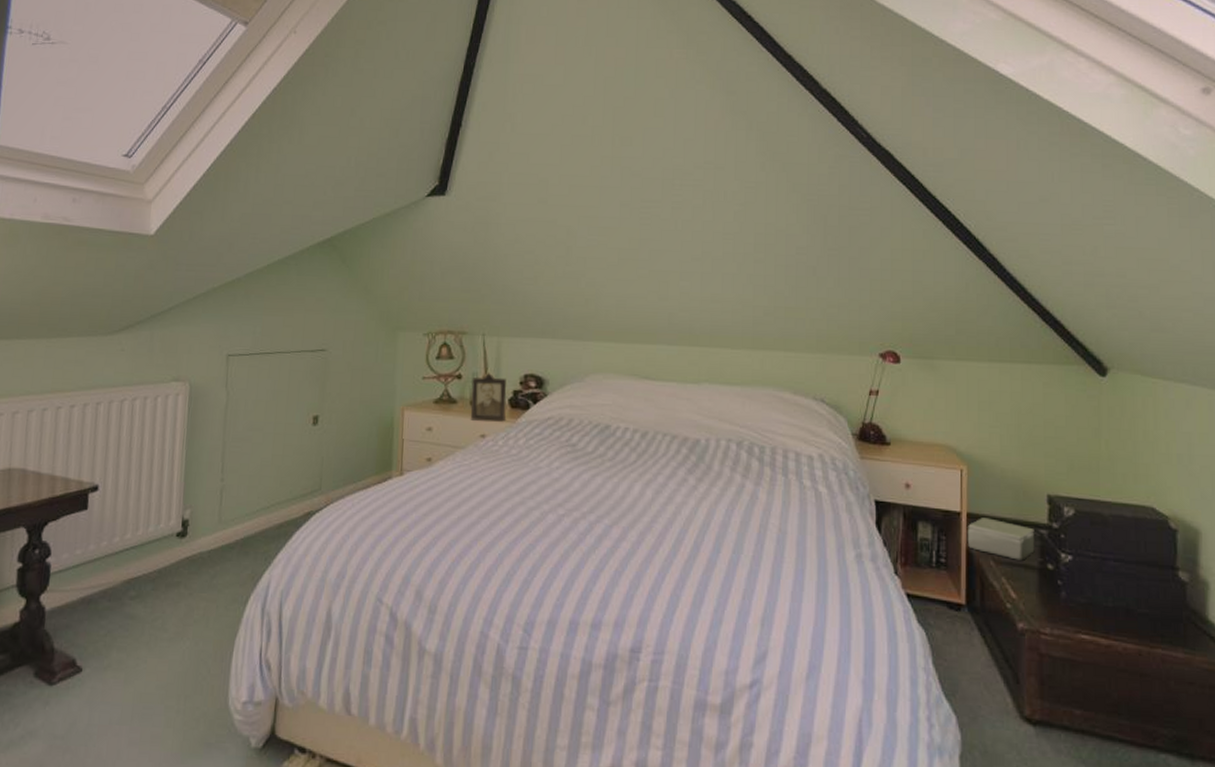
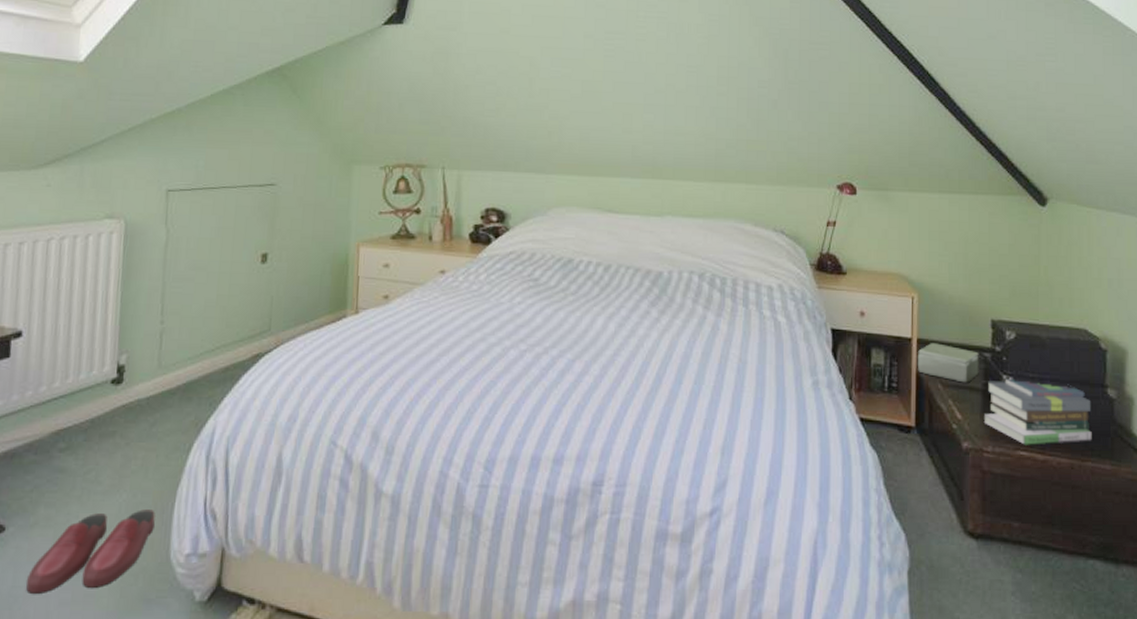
slippers: none [100,657,215,732] -> present [26,509,155,593]
photo frame: present [470,373,507,422] -> none [429,207,468,257]
books: none [1040,557,1162,629] -> present [983,378,1092,445]

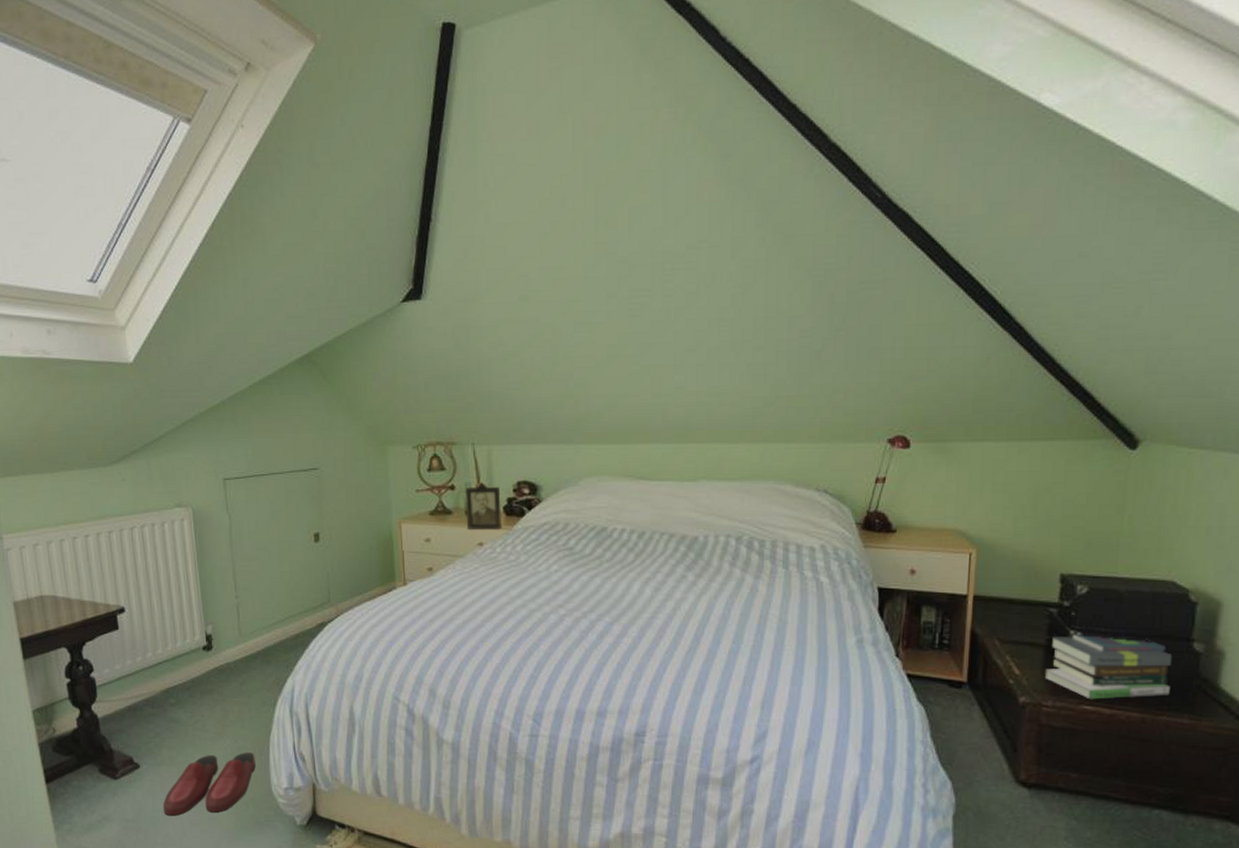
photo frame: none [429,207,468,257] -> present [465,482,502,530]
decorative box: present [917,343,979,383] -> none [972,599,1044,639]

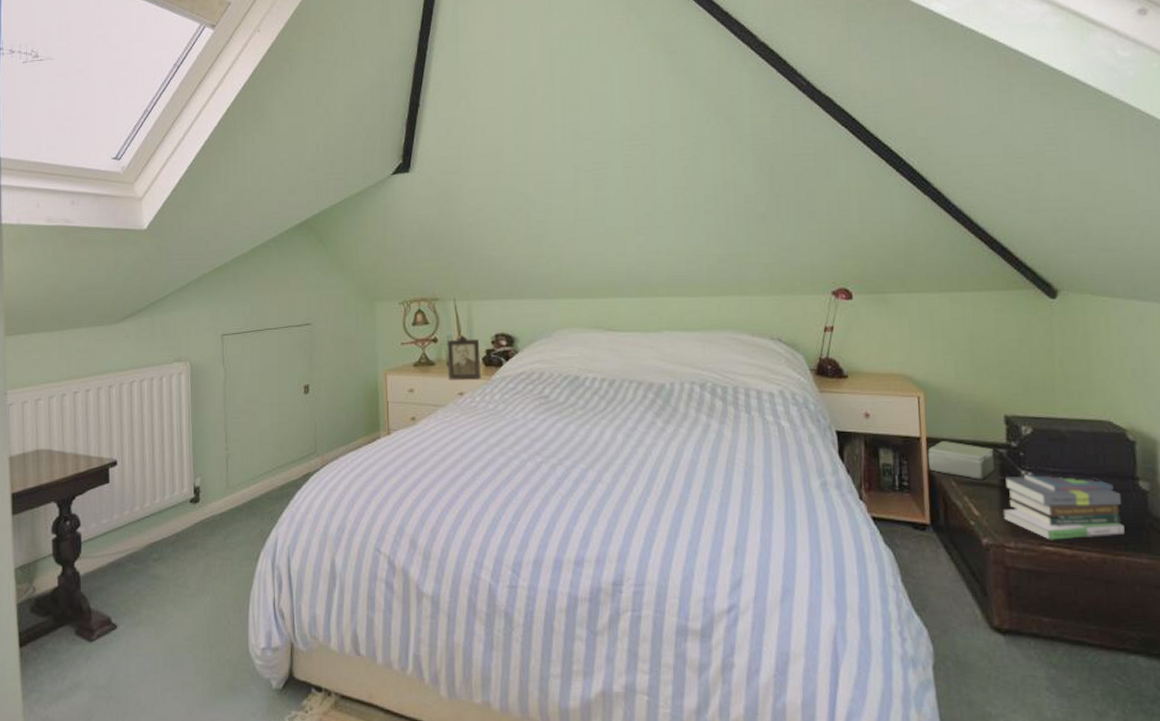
slippers: present [163,752,256,816] -> none [137,610,234,681]
decorative box: none [972,599,1044,639] -> present [927,441,995,480]

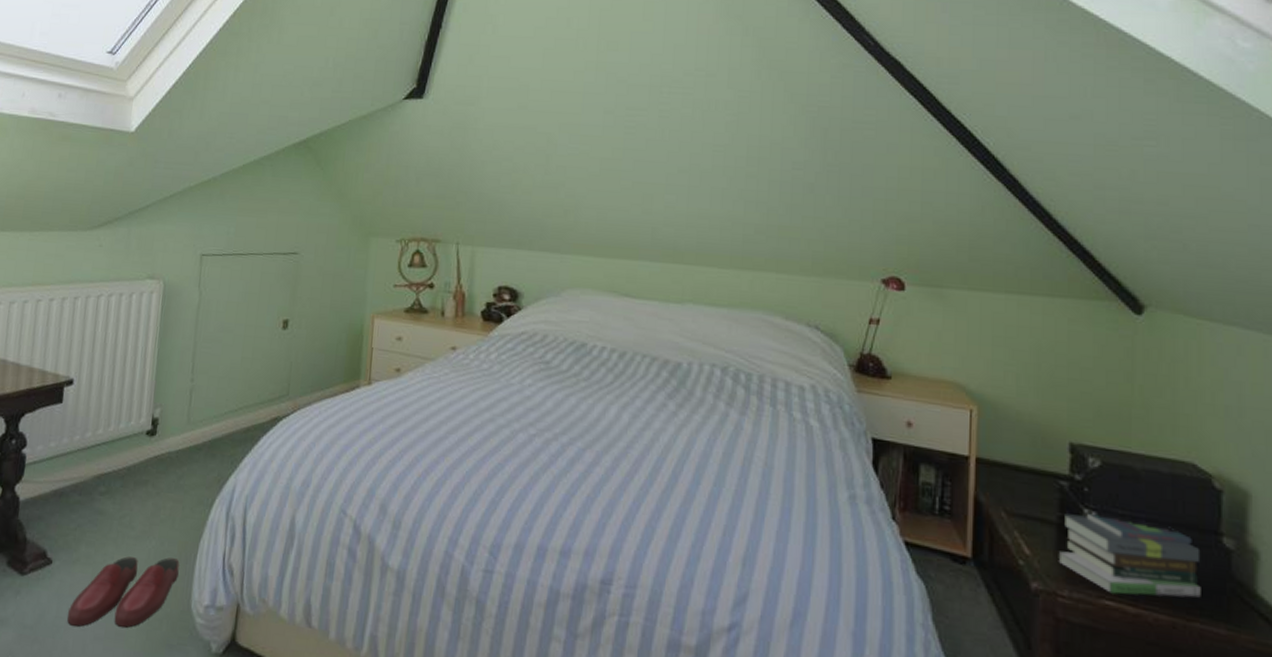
slippers: none [137,610,234,681] -> present [67,556,180,628]
photo frame: present [447,335,481,380] -> none [441,283,480,334]
decorative box: present [927,441,995,480] -> none [975,464,1053,514]

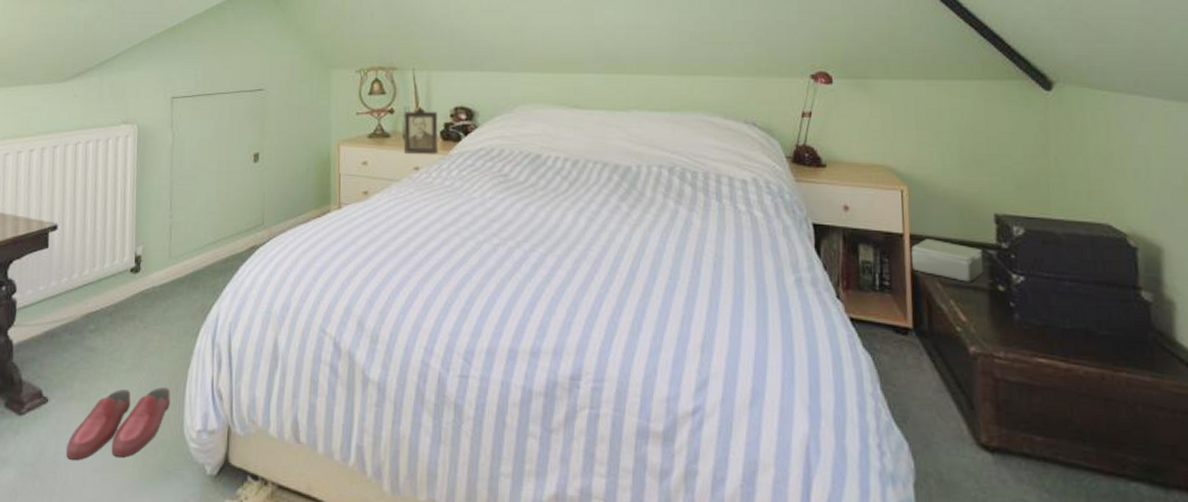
photo frame: none [441,283,480,334] -> present [403,107,438,154]
decorative box: none [975,464,1053,514] -> present [911,239,984,282]
books: present [1058,513,1201,599] -> none [992,278,1126,352]

